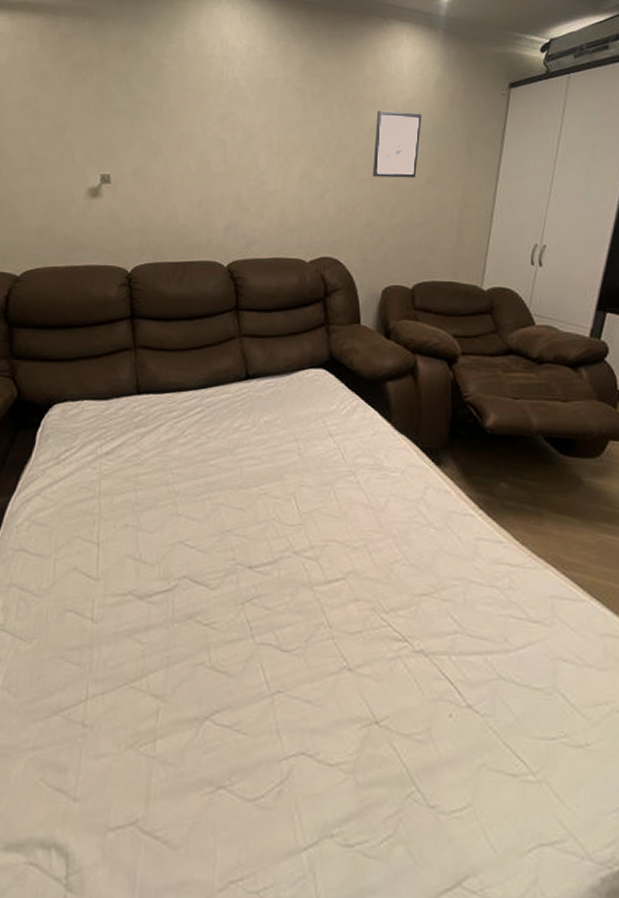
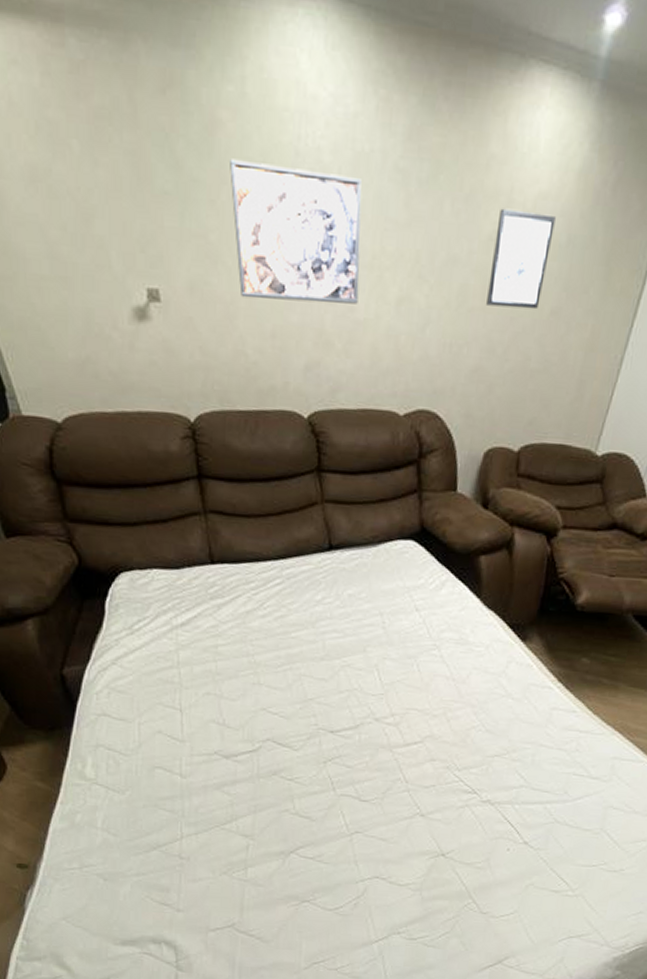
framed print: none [170,87,270,180] -> present [230,158,362,304]

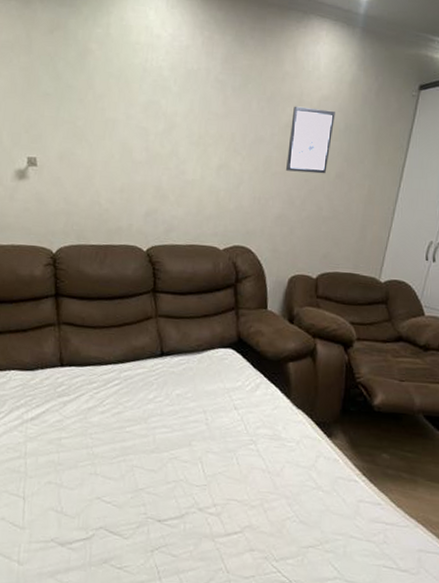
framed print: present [230,158,362,304] -> none [95,73,191,169]

